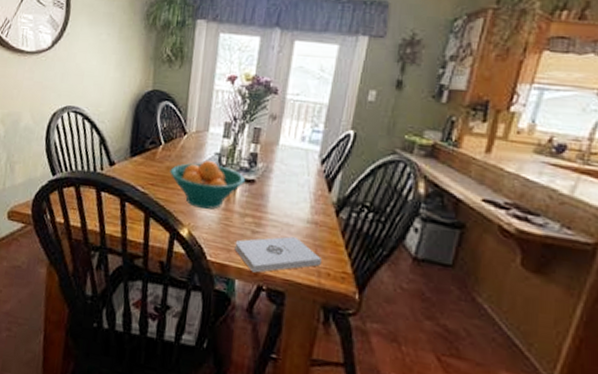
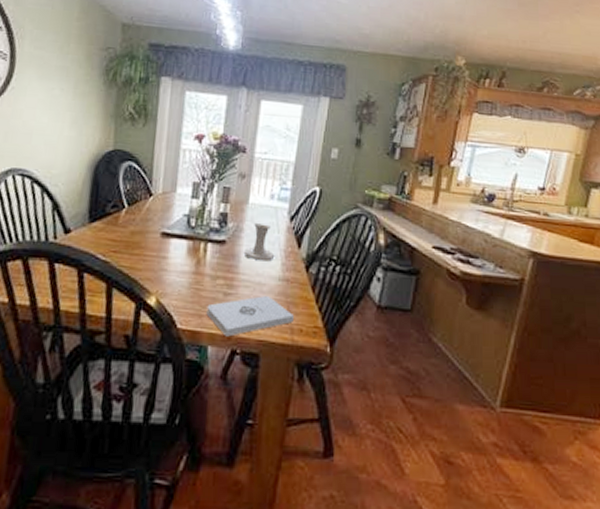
fruit bowl: present [169,159,246,210] -> none [134,222,217,274]
candle holder: none [273,165,303,204] -> present [245,223,274,262]

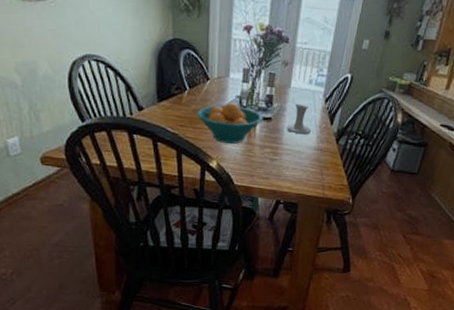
fruit bowl: none [134,222,217,274] -> present [196,102,264,144]
notepad: present [206,296,294,337] -> none [257,161,325,191]

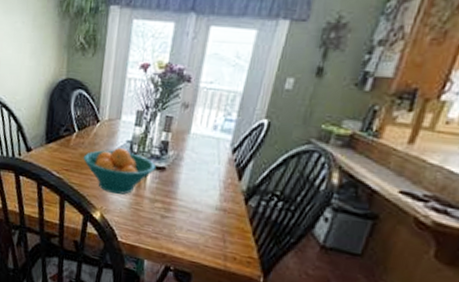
candle holder: present [287,104,311,135] -> none [183,153,213,191]

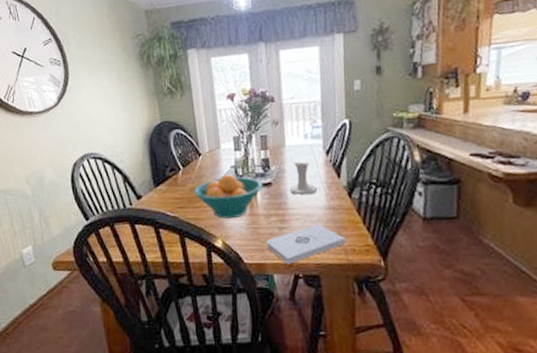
notepad: none [144,221,228,255] -> present [266,225,345,265]
candle holder: none [183,153,213,191] -> present [290,162,317,195]

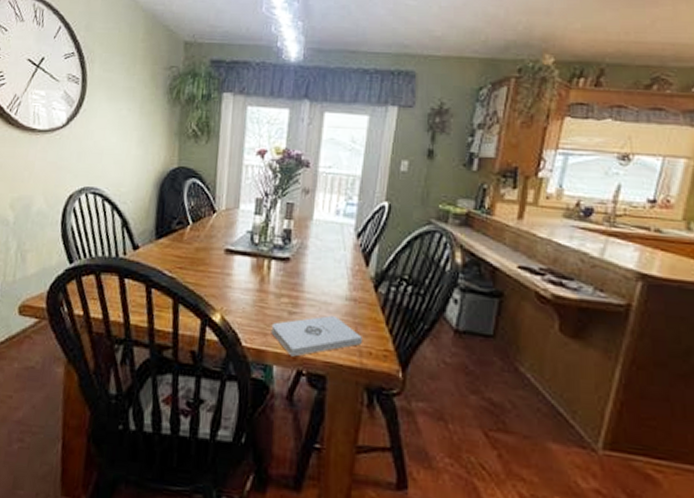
fruit bowl: present [193,173,264,219] -> none [199,238,280,291]
candle holder: present [290,162,317,195] -> none [309,240,340,280]

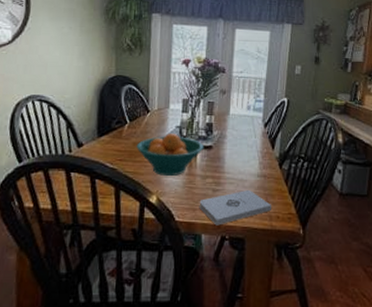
fruit bowl: none [199,238,280,291] -> present [136,132,204,176]

